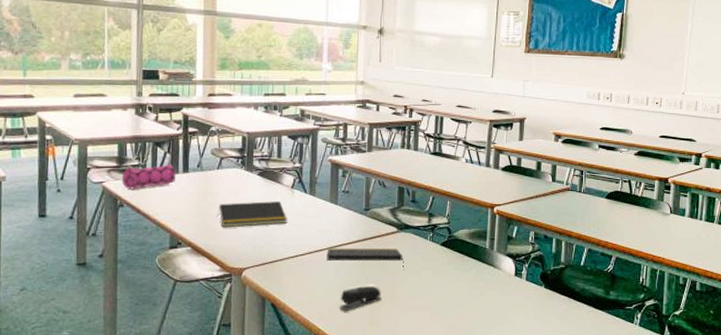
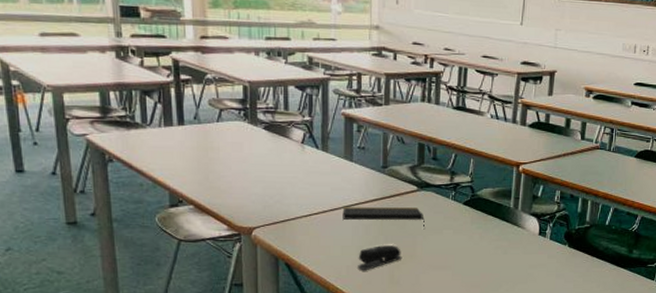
pencil case: present [121,164,176,190] -> none [107,115,170,143]
notepad: present [217,201,287,228] -> none [220,157,298,185]

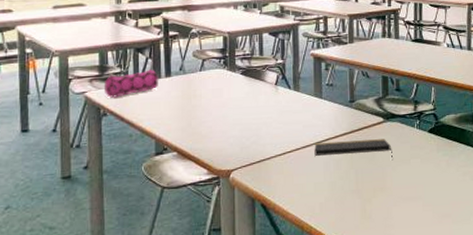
pencil case: none [107,115,170,143] -> present [103,69,158,98]
stapler: present [357,245,402,270] -> none [329,179,373,206]

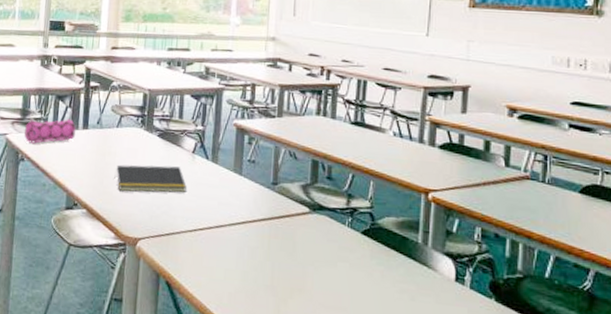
notepad: none [202,99,273,130] -> present [114,164,187,193]
notepad: present [314,139,393,158] -> none [228,225,317,257]

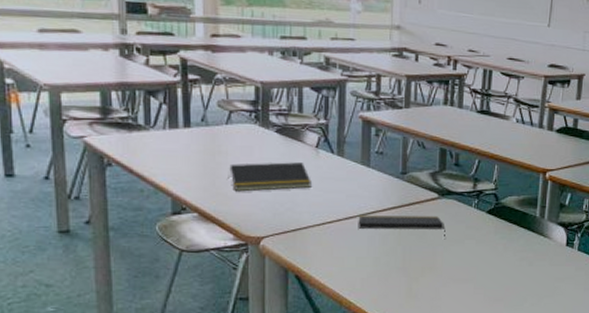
pencil case: present [23,119,76,144] -> none [107,117,175,146]
notepad: none [228,225,317,257] -> present [358,215,445,237]

